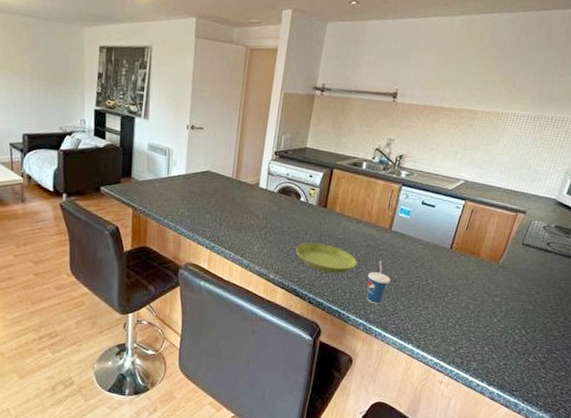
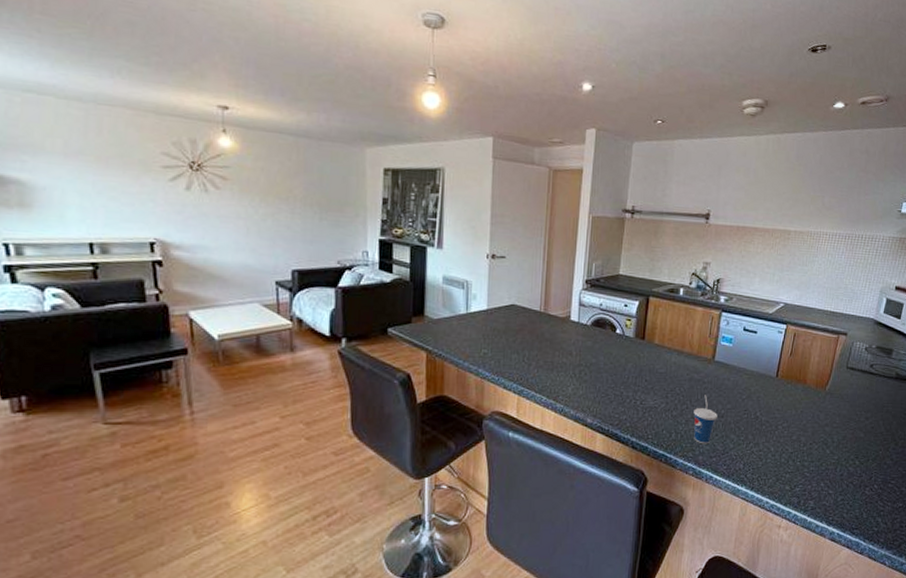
saucer: present [296,243,358,274] -> none [614,380,682,413]

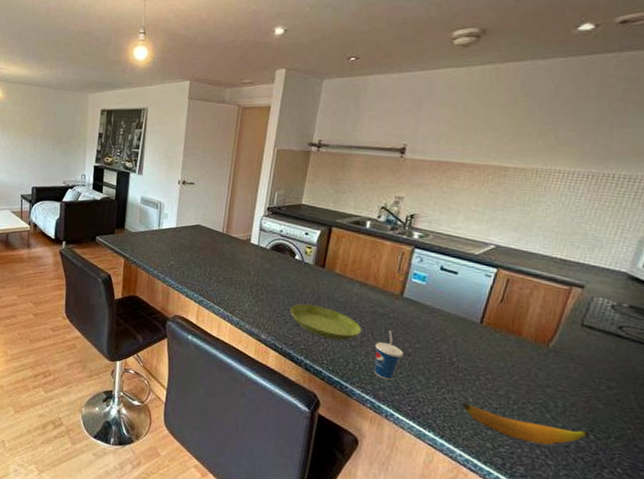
saucer: none [614,380,682,413] -> present [290,304,362,341]
banana: none [766,452,856,478] -> present [461,402,590,445]

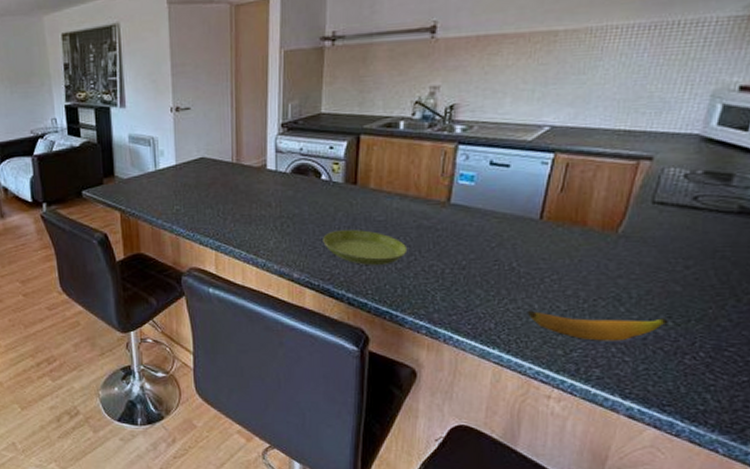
cup: present [374,330,403,381] -> none [424,244,457,301]

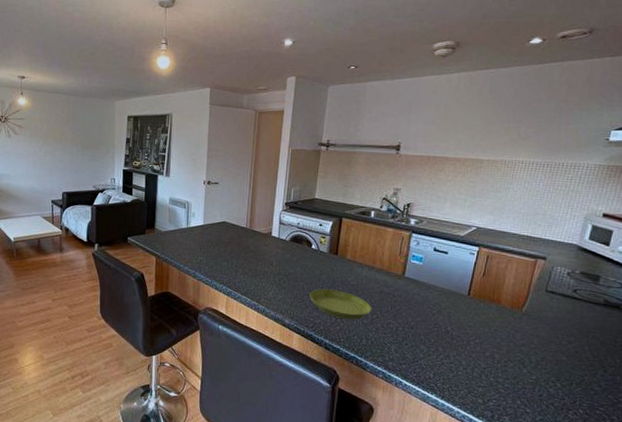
banana: present [526,310,668,341] -> none [457,365,557,396]

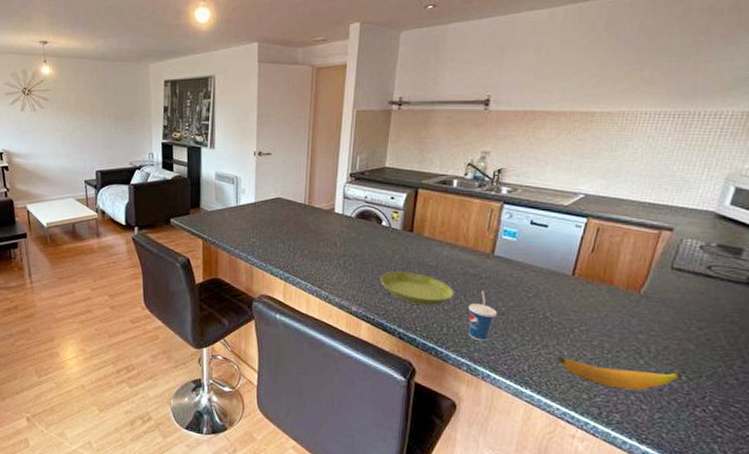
cup: none [384,307,407,352] -> present [468,290,497,342]
banana: none [457,365,557,396] -> present [557,356,682,391]

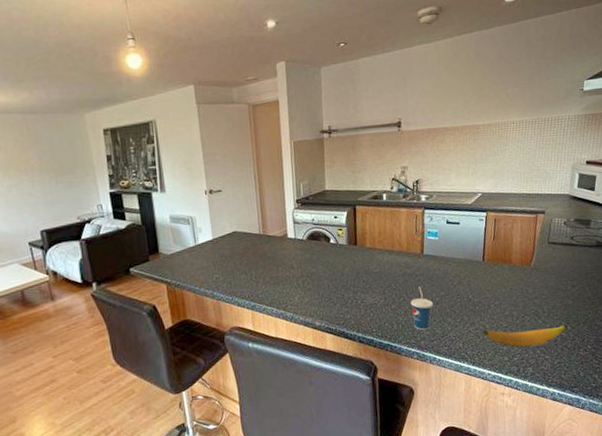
saucer: present [380,271,455,306] -> none [336,281,398,309]

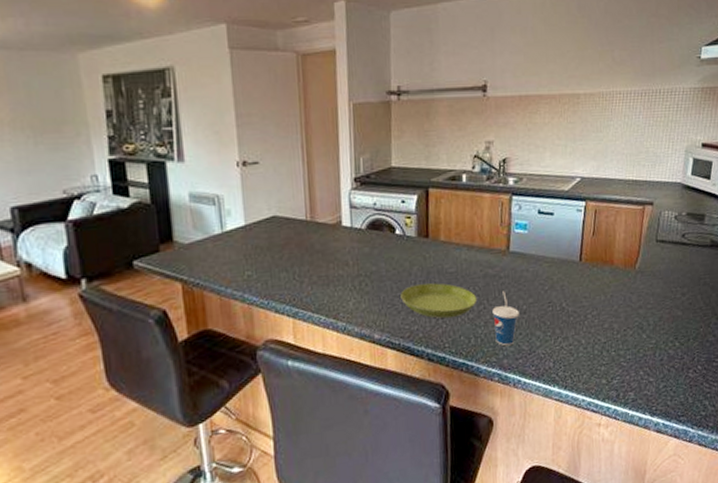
saucer: none [336,281,398,309] -> present [400,283,478,319]
banana: present [482,324,567,347] -> none [576,340,675,367]

